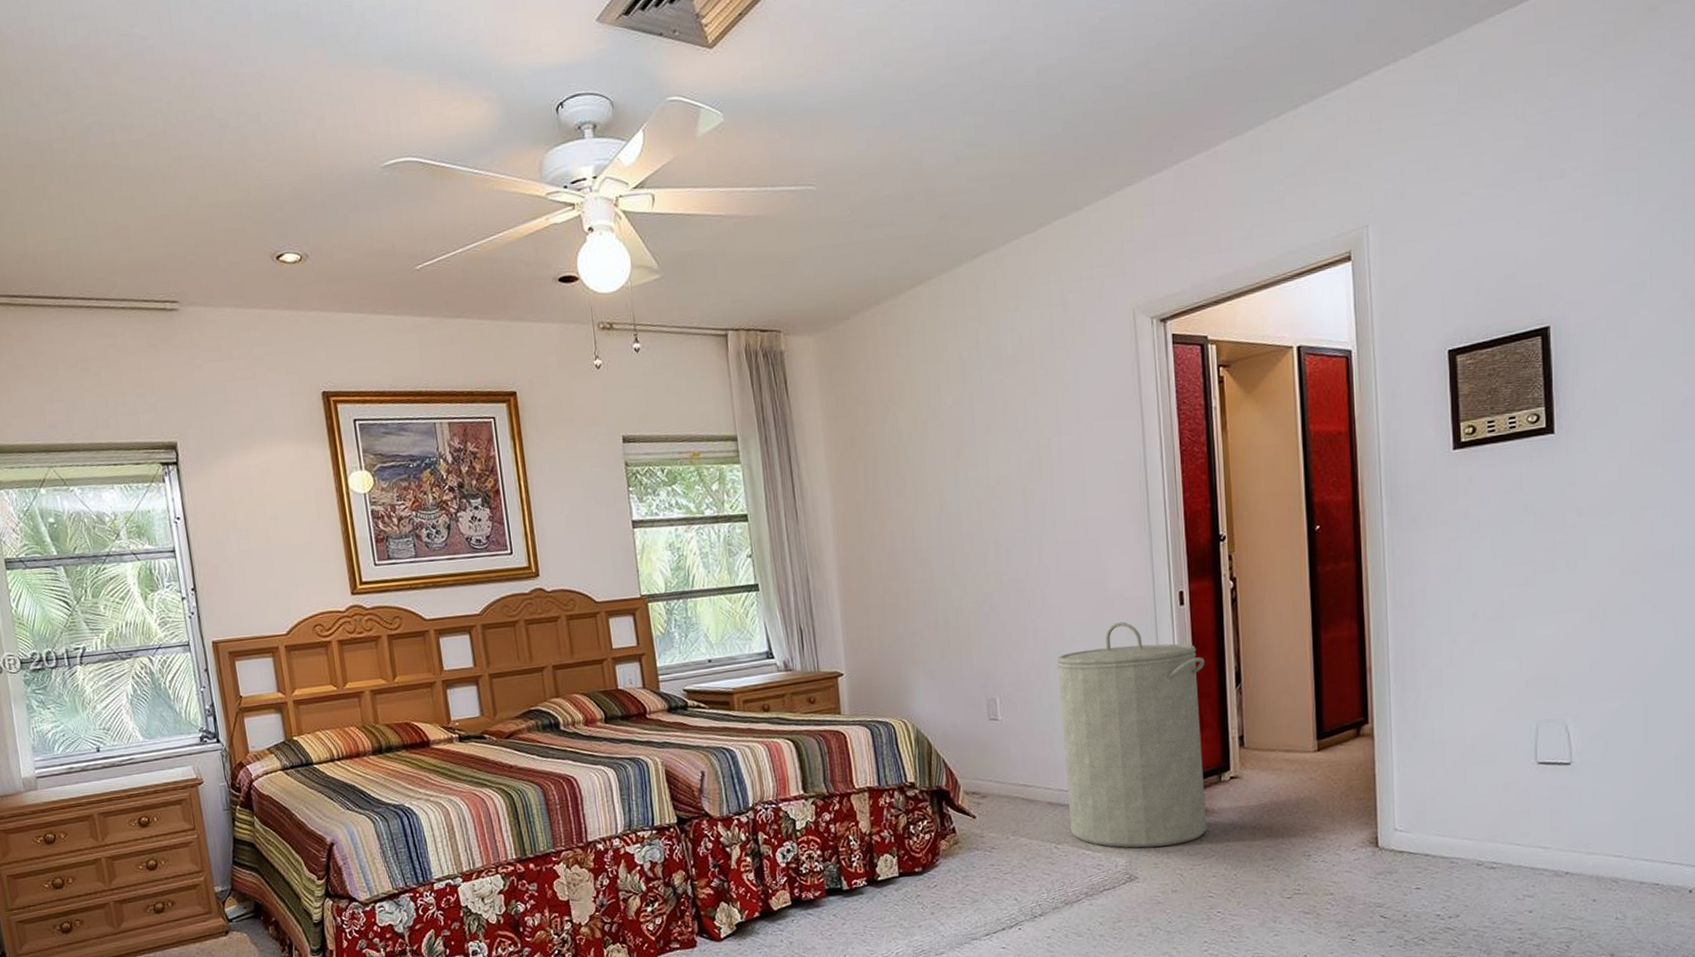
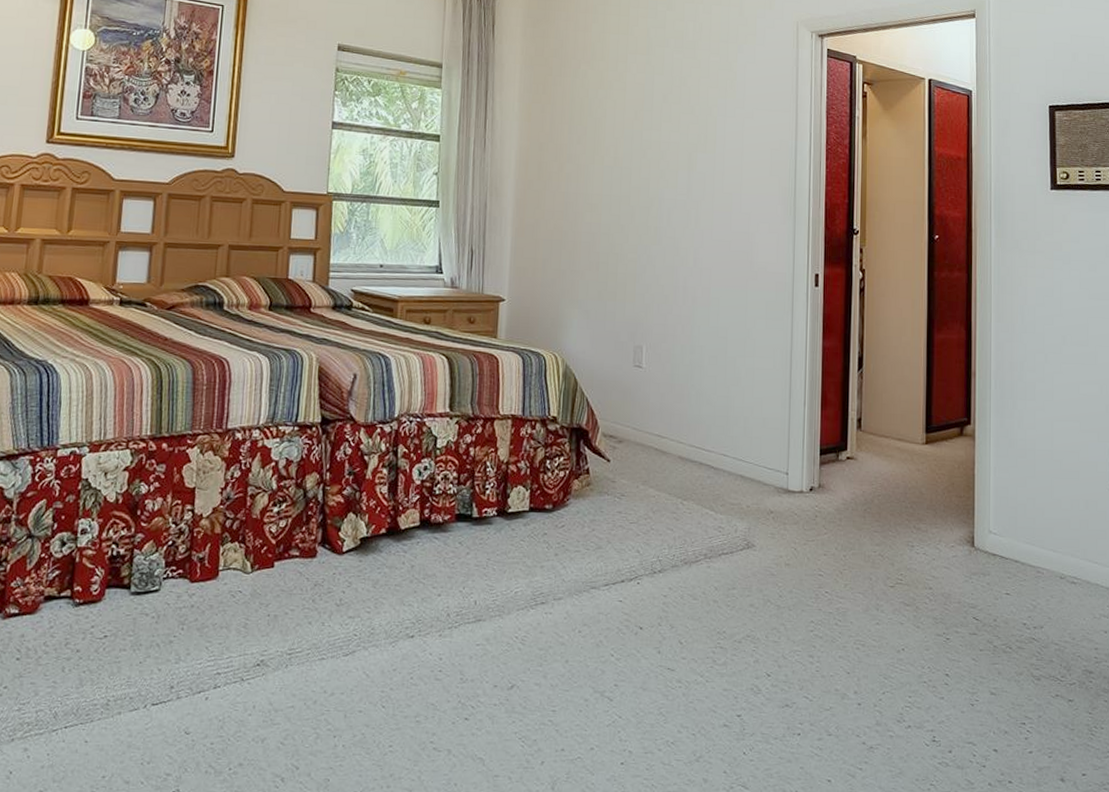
laundry hamper: present [1056,621,1207,848] -> none [697,292,833,517]

